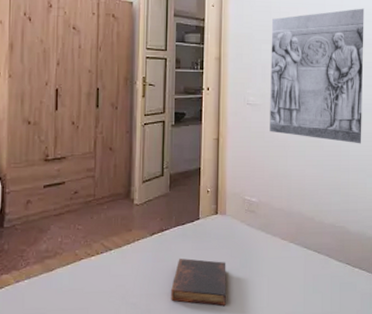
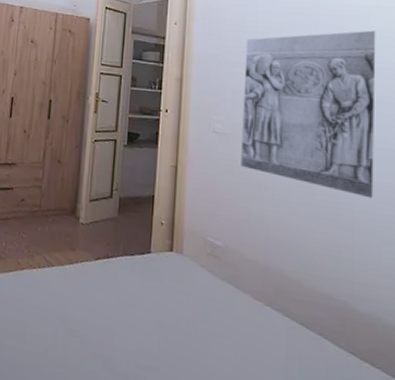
book: present [171,258,226,306] -> none [114,292,181,362]

